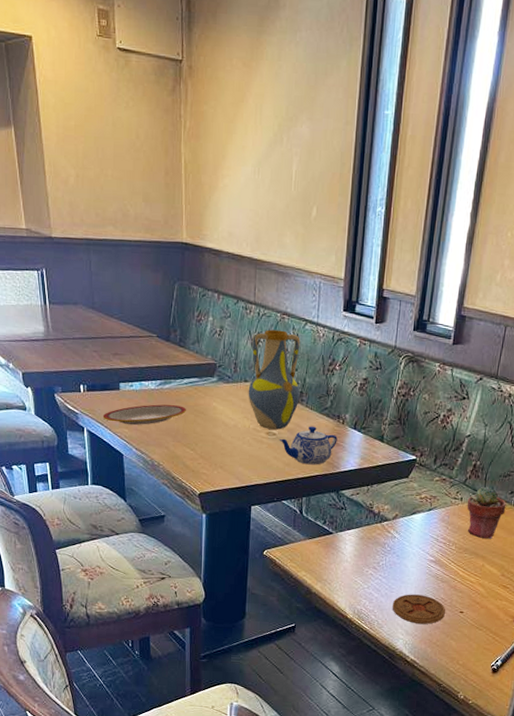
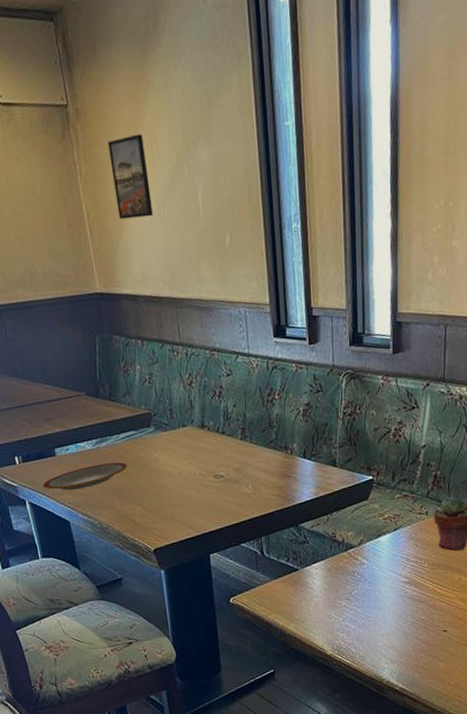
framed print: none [214,99,249,179] -> present [108,134,153,220]
vase: present [248,329,300,430] -> none [184,367,243,472]
teapot: present [279,426,338,465] -> none [227,461,288,503]
coaster: present [392,594,445,624] -> none [371,619,428,650]

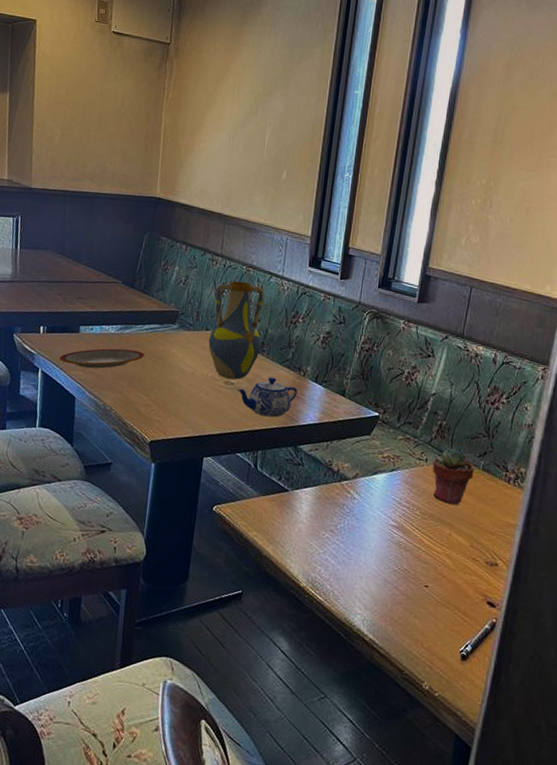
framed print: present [108,134,153,220] -> none [191,76,229,144]
vase: none [184,367,243,472] -> present [208,281,265,380]
teapot: none [227,461,288,503] -> present [237,377,298,418]

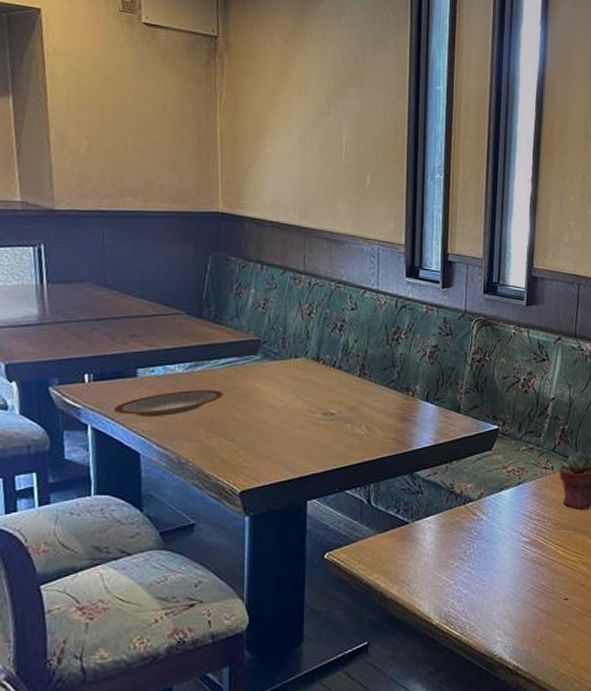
vase: present [208,281,265,380] -> none [299,300,361,409]
teapot: present [237,377,298,418] -> none [338,401,408,446]

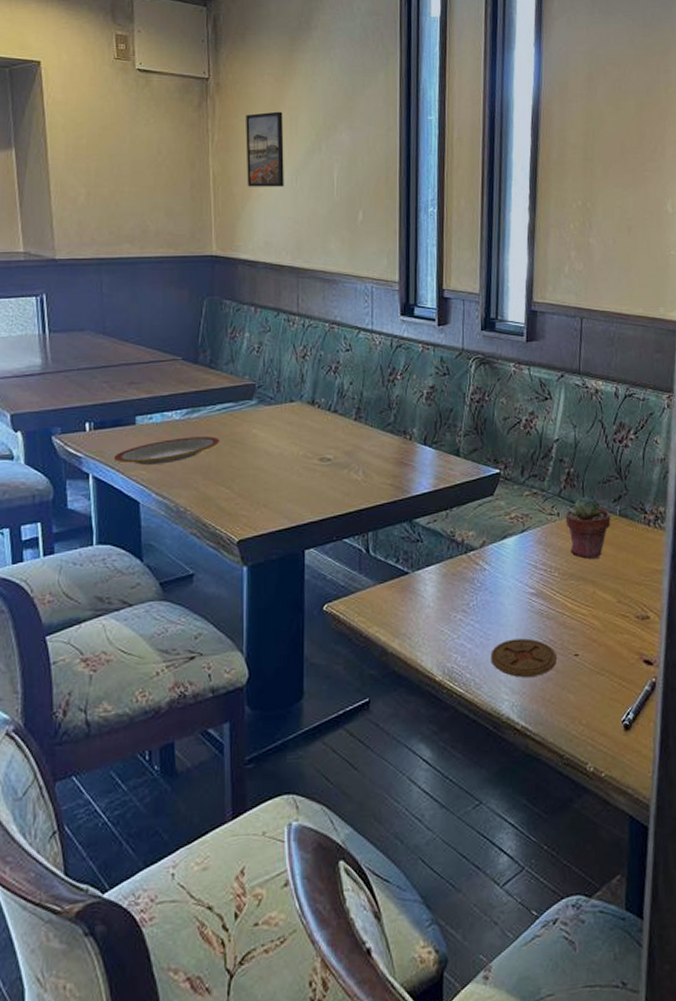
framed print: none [254,73,293,148] -> present [246,111,284,187]
coaster: none [485,584,547,620] -> present [490,638,557,677]

